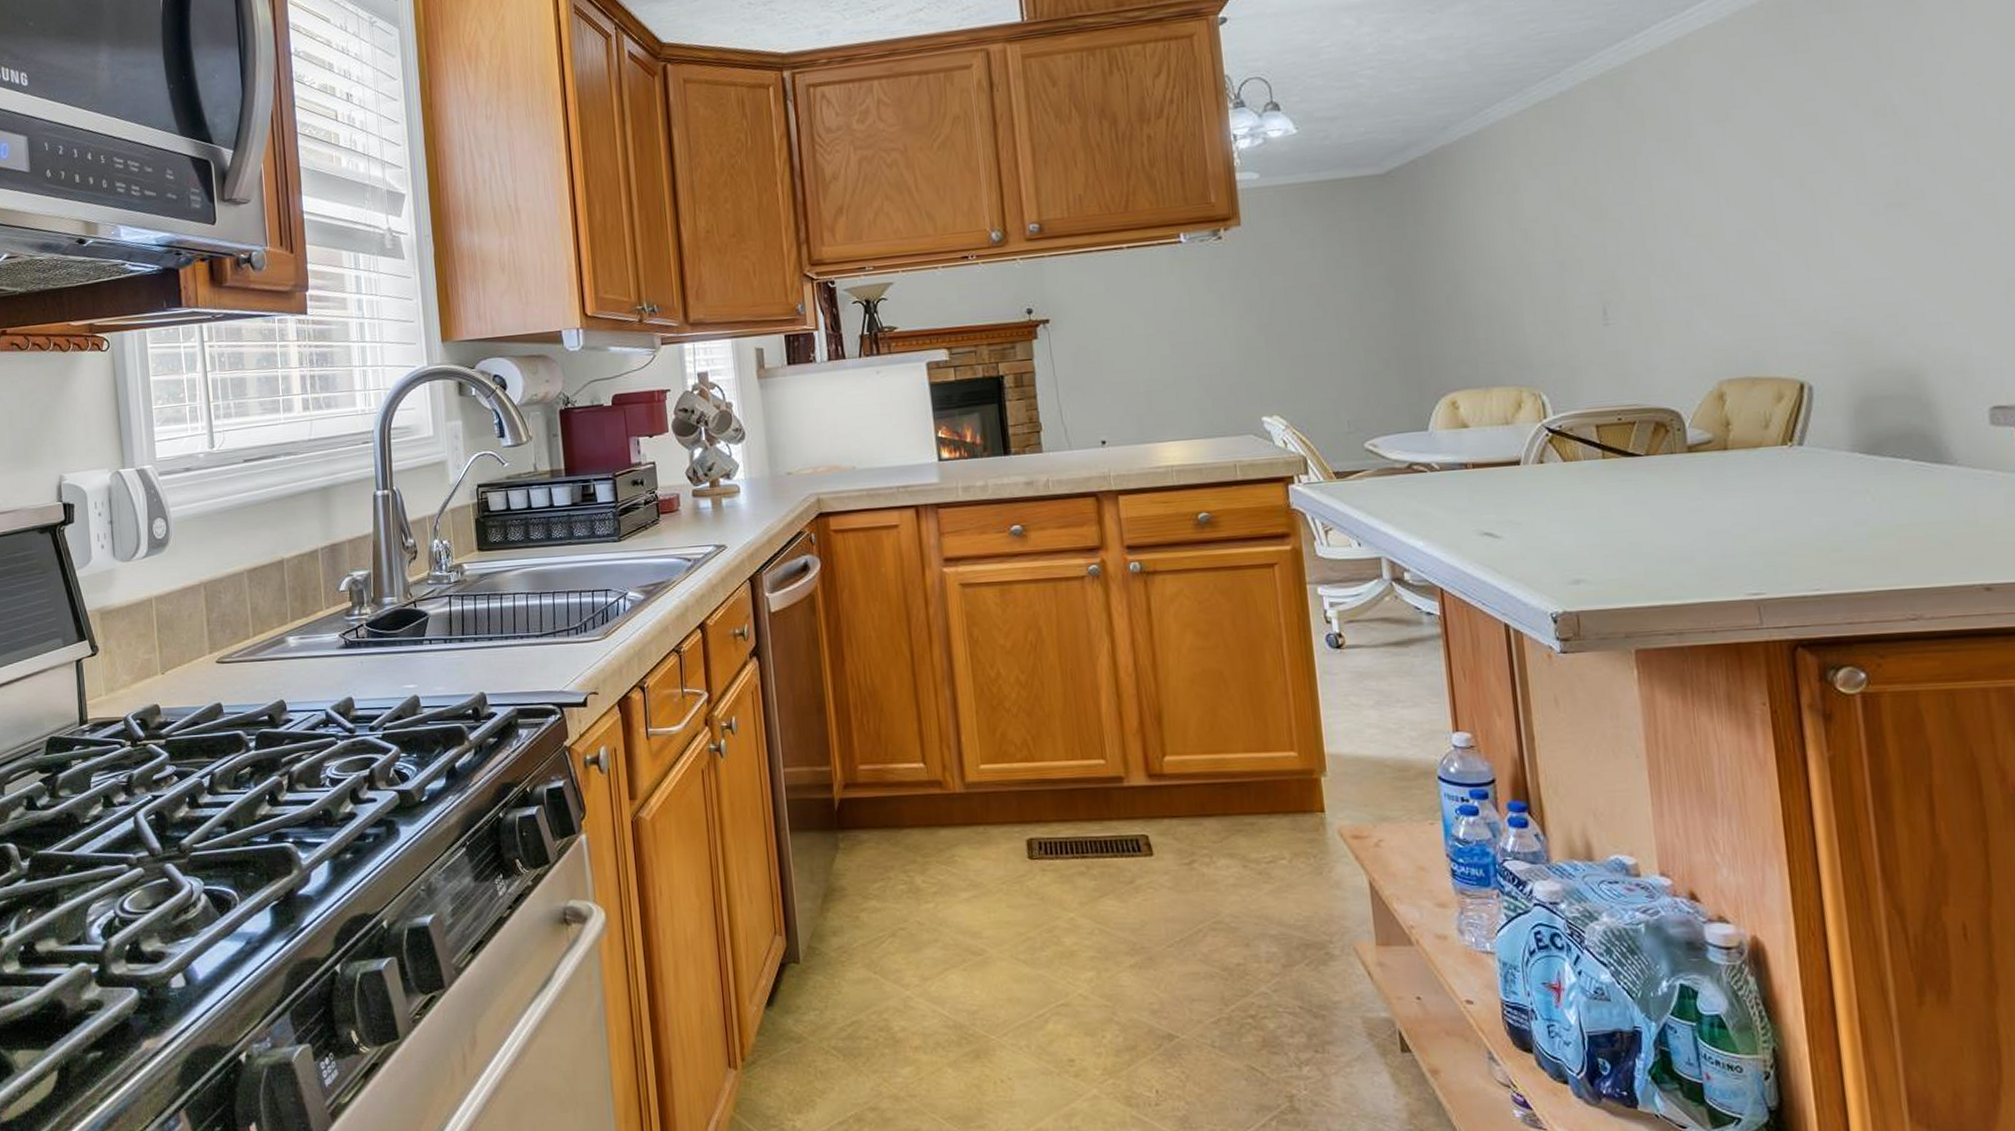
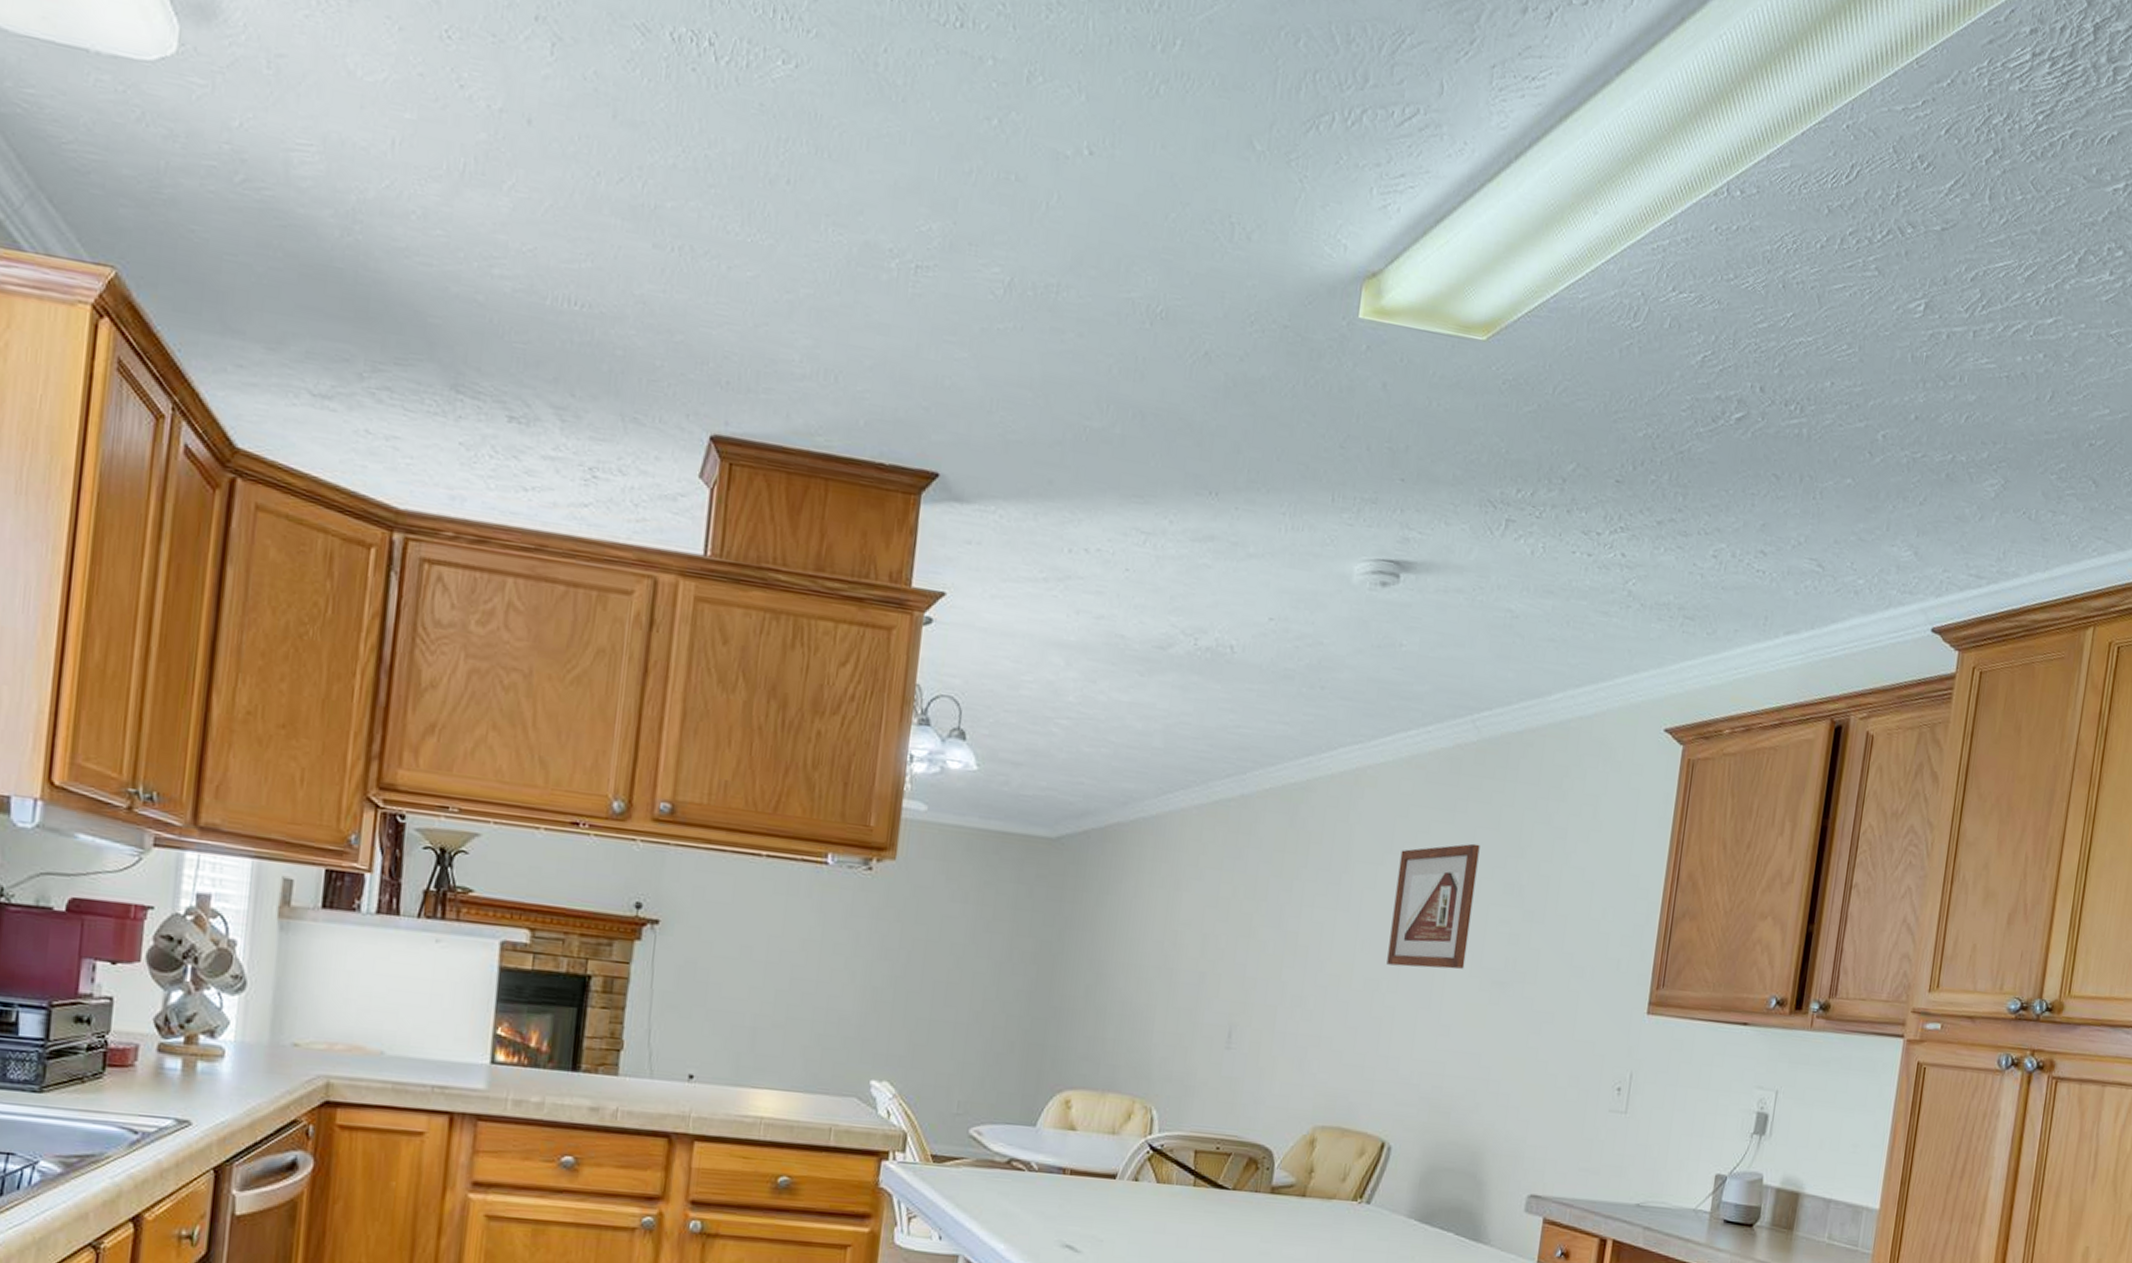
picture frame: none [1746,77,1849,213] -> present [1386,843,1480,969]

